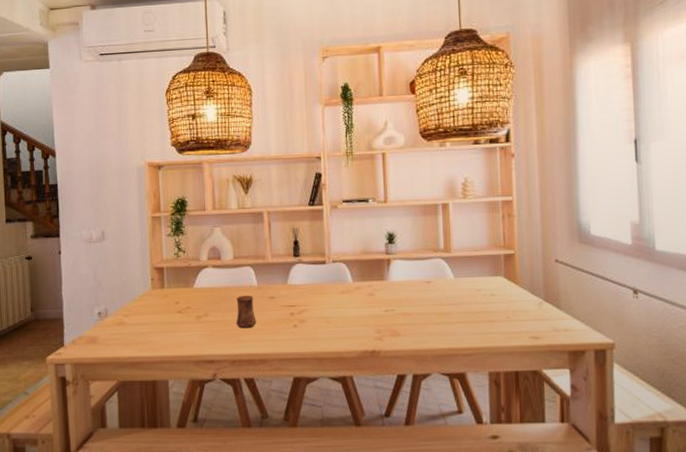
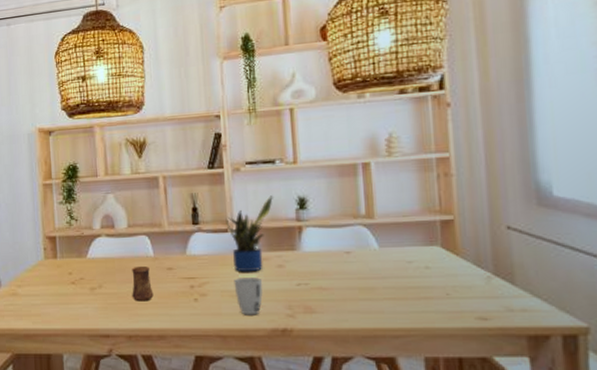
potted plant: none [324,231,366,300] -> present [226,195,273,272]
cup: none [330,305,356,339] -> present [234,277,264,315]

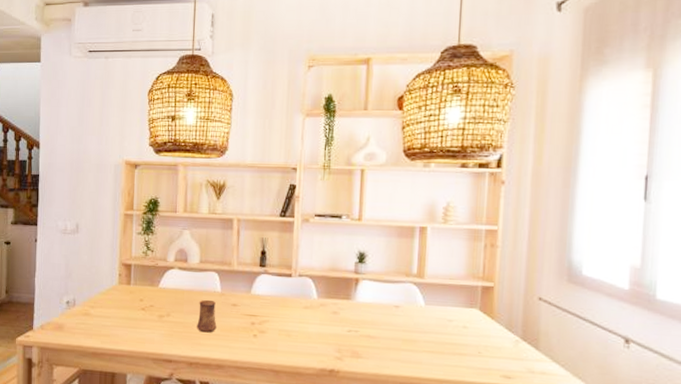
potted plant: present [226,195,273,272] -> none [290,247,336,316]
cup: present [234,277,264,315] -> none [291,319,318,355]

